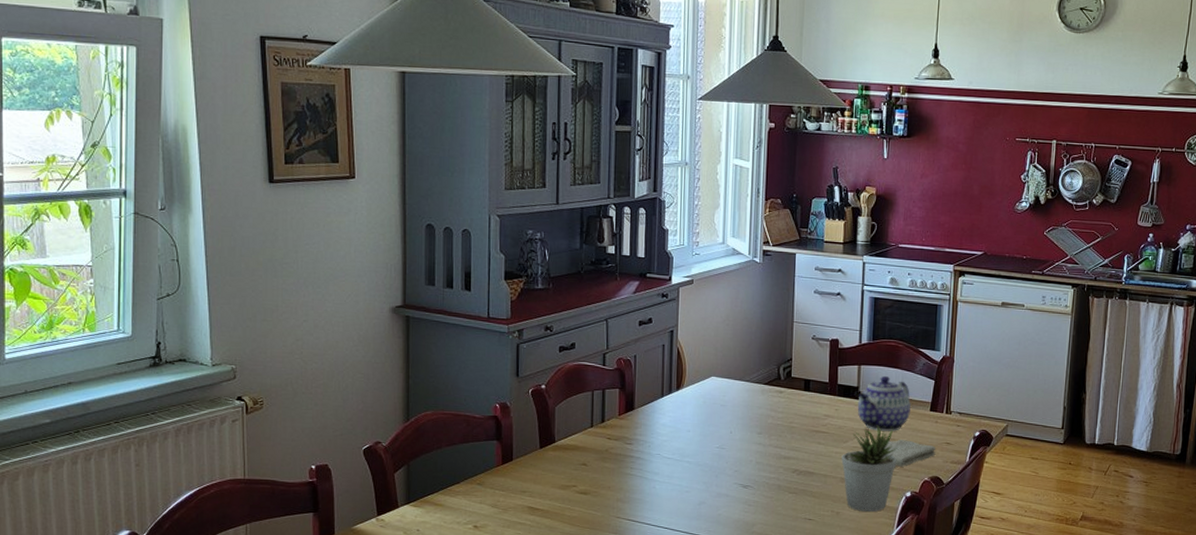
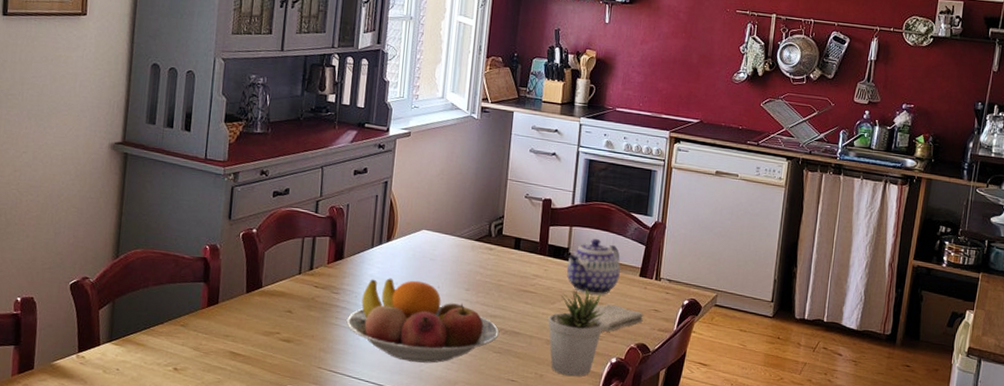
fruit bowl: none [641,426,794,507] -> present [346,278,500,363]

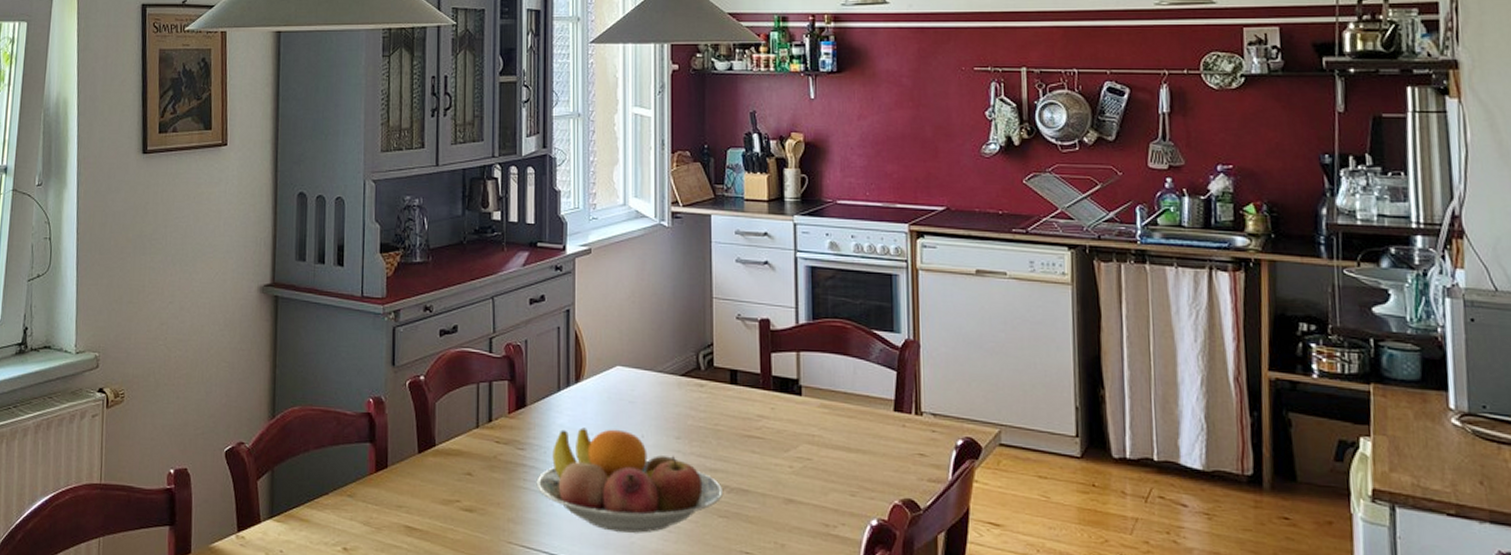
potted plant: present [548,289,605,377] -> none [783,430,856,546]
teapot: present [566,238,620,295] -> none [799,364,868,438]
washcloth: present [592,304,644,332] -> none [838,449,907,485]

